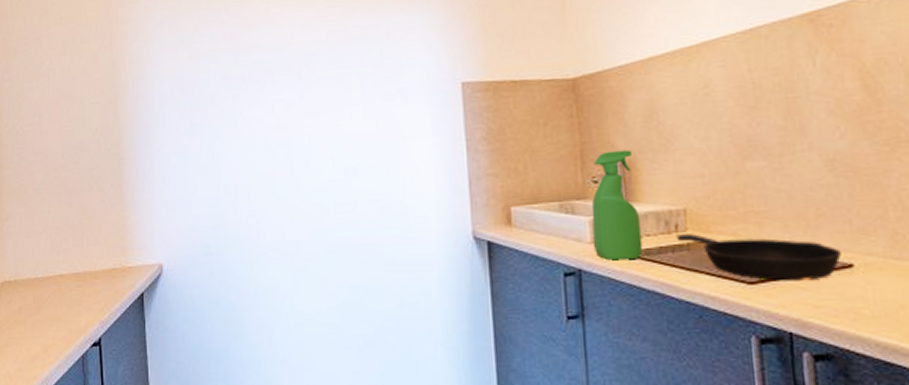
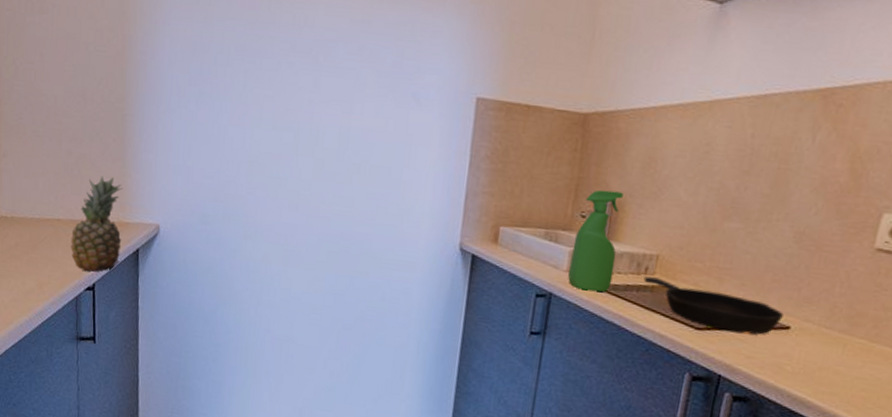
fruit: none [75,223,126,325] -> present [71,176,123,272]

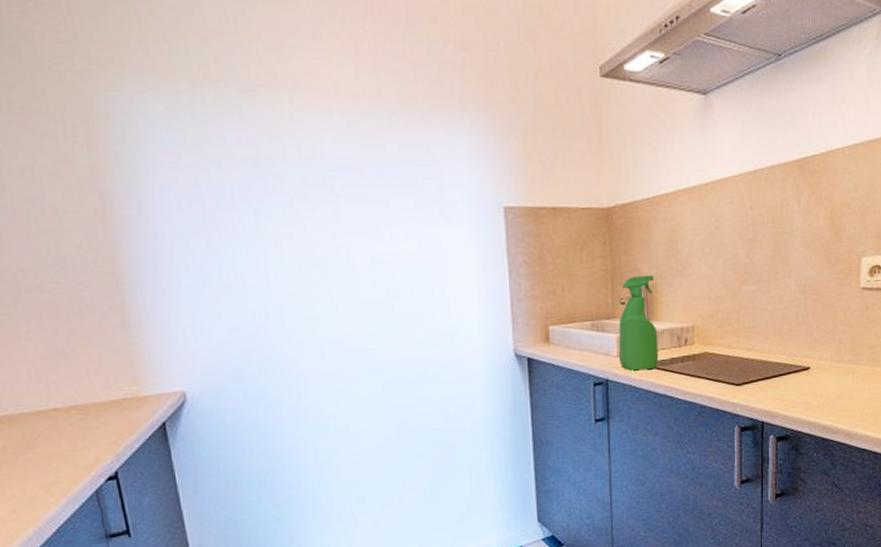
fruit: present [71,176,123,272] -> none [75,349,143,460]
frying pan: present [643,276,784,335] -> none [685,346,803,382]

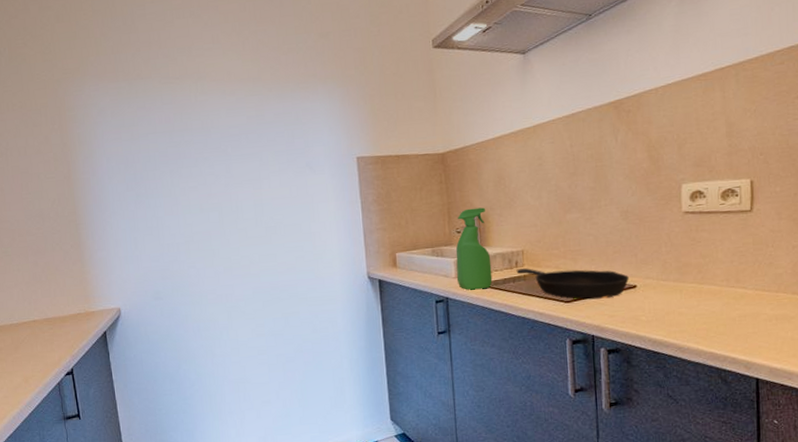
frying pan: none [685,346,803,382] -> present [516,268,629,299]

